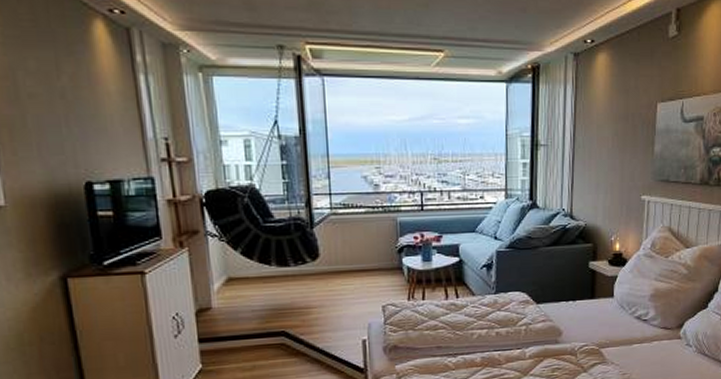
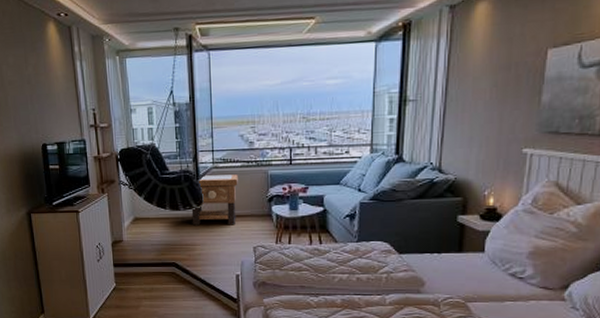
side table: none [304,222,362,285] -> present [191,174,238,226]

